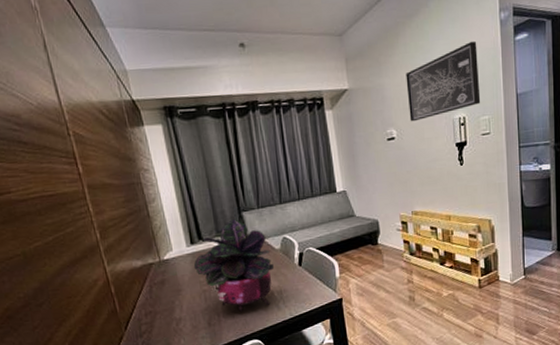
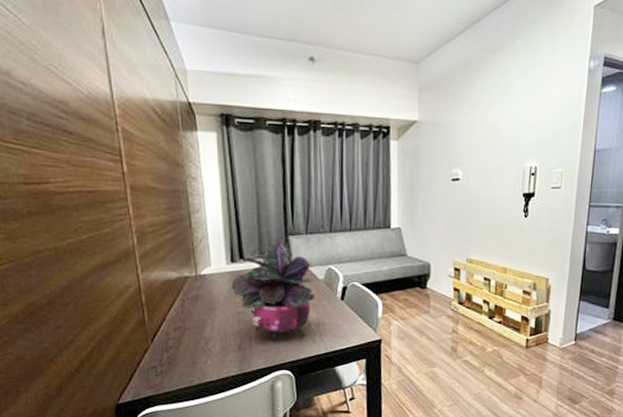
wall art: present [406,41,481,122] -> none [478,87,561,165]

